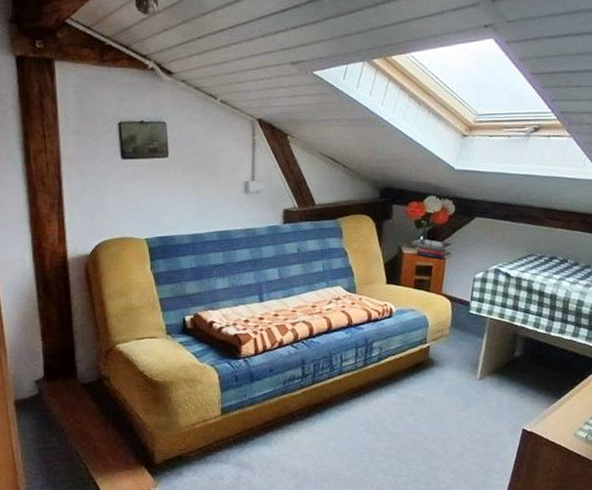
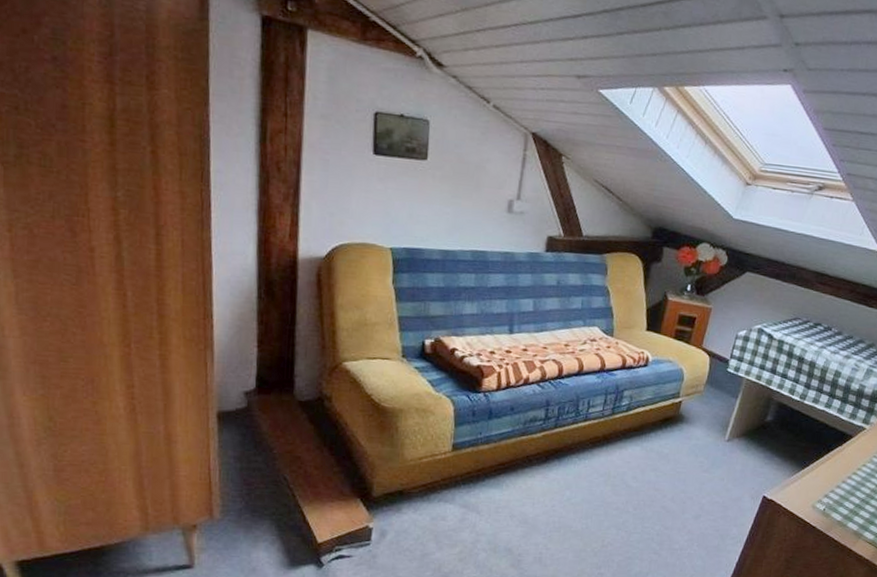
books: present [411,238,454,260] -> none [677,287,721,312]

